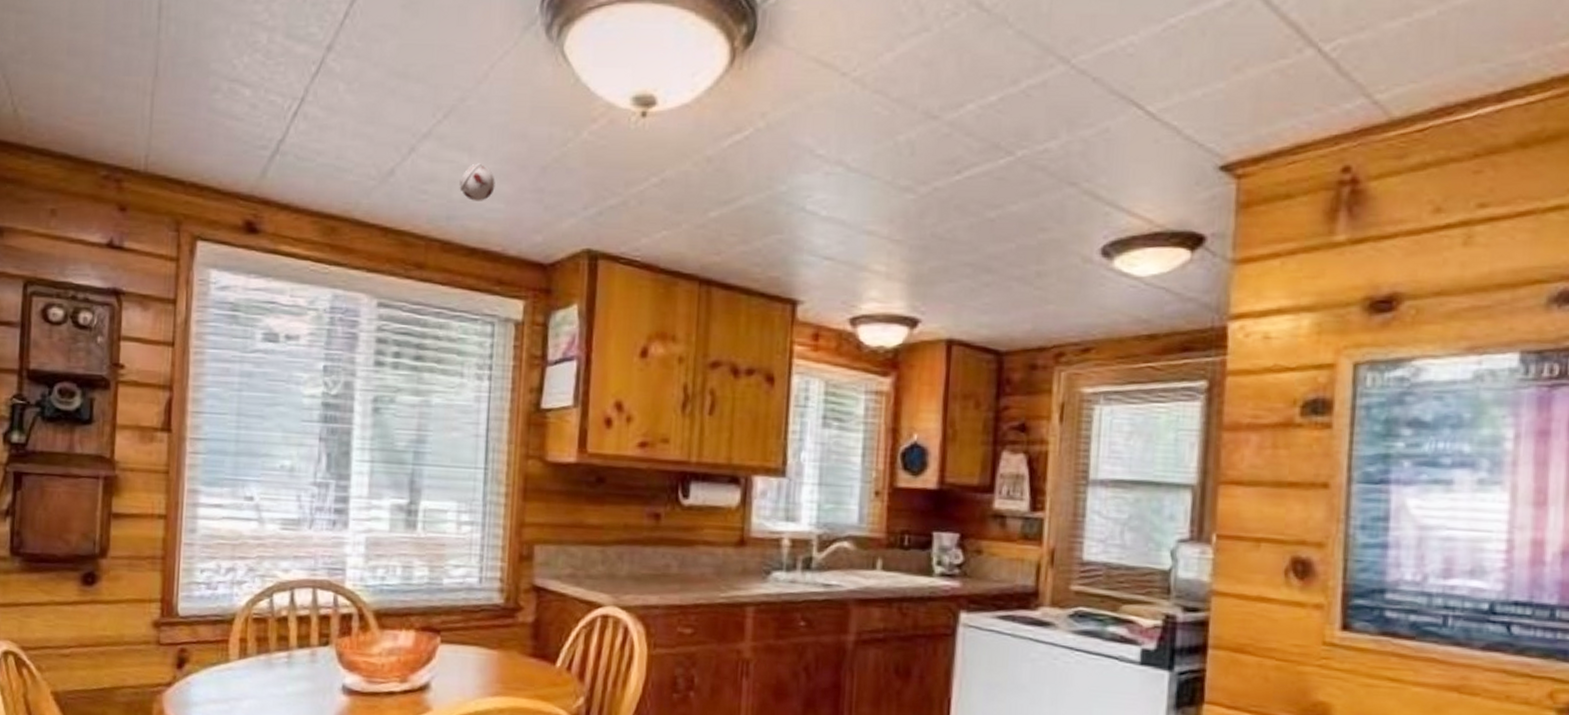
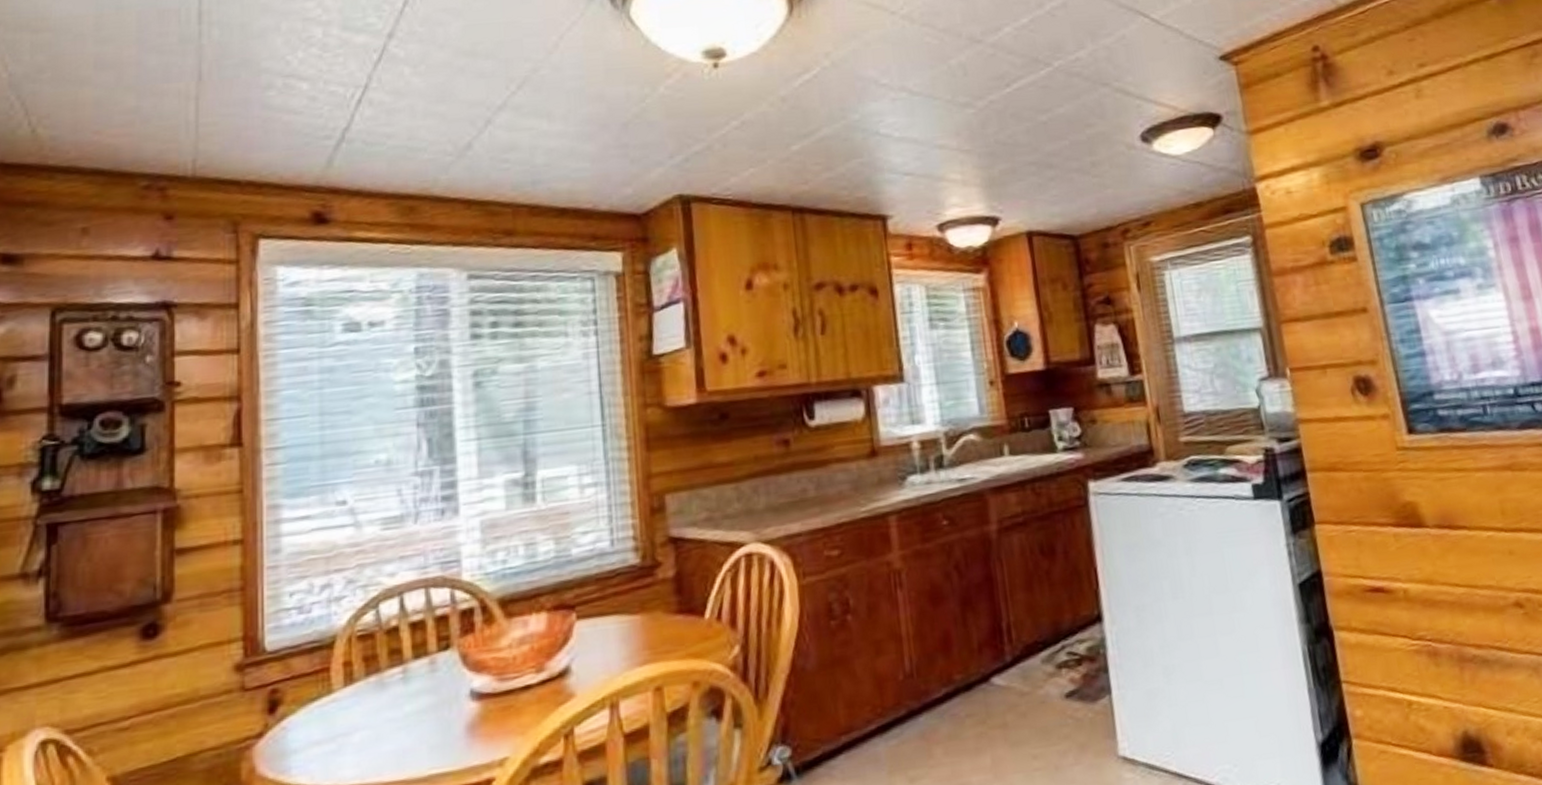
smoke detector: present [459,163,495,201] -> none [541,127,578,164]

